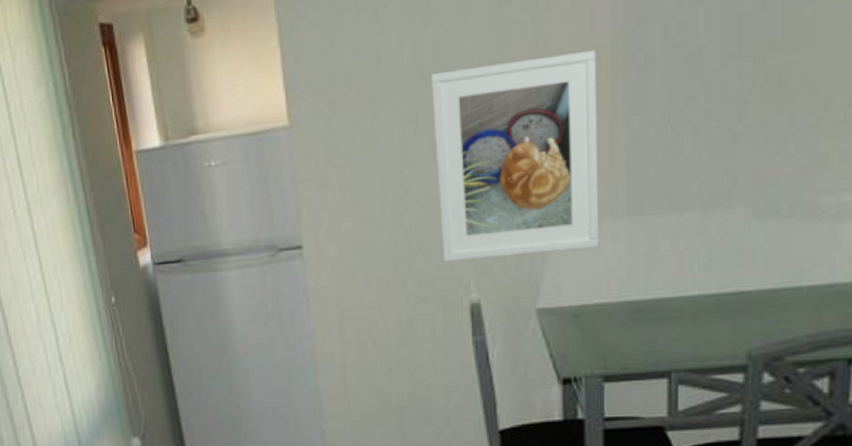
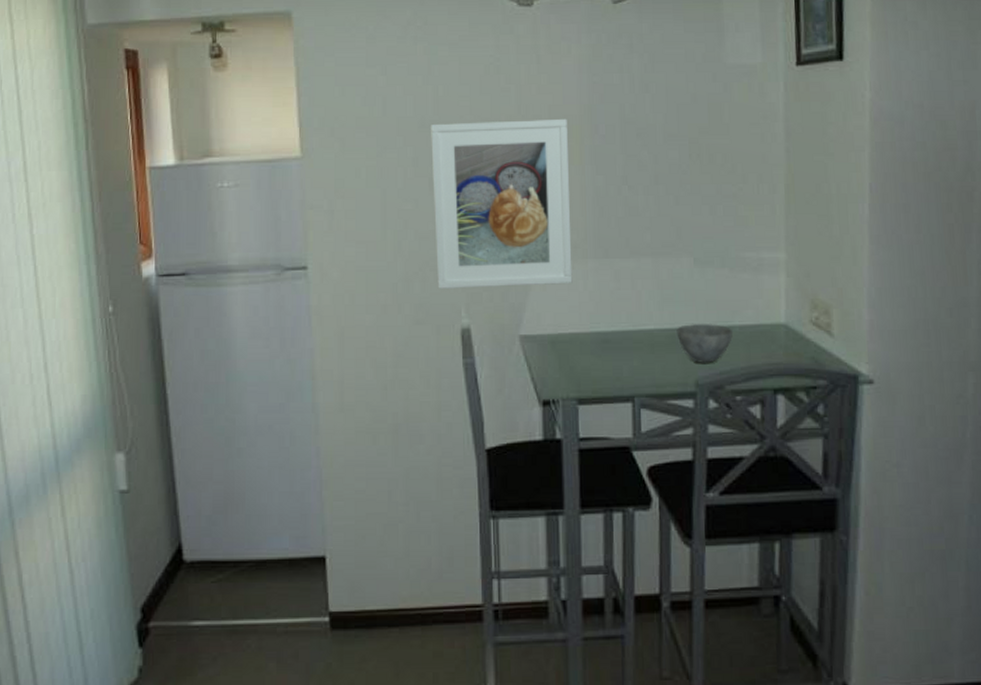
bowl: none [726,285,800,332] -> present [676,323,734,363]

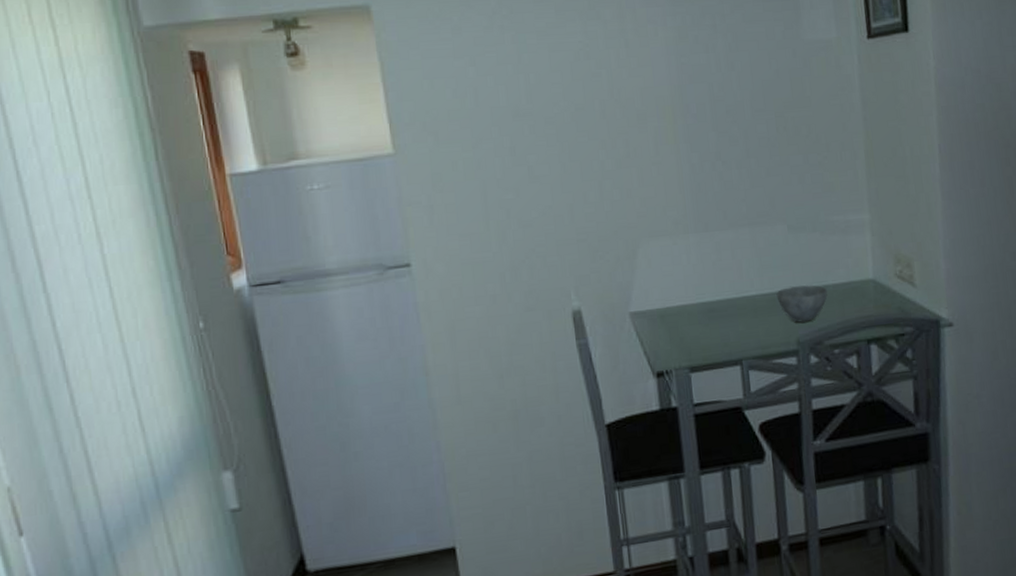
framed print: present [431,118,573,289] -> none [525,100,676,274]

